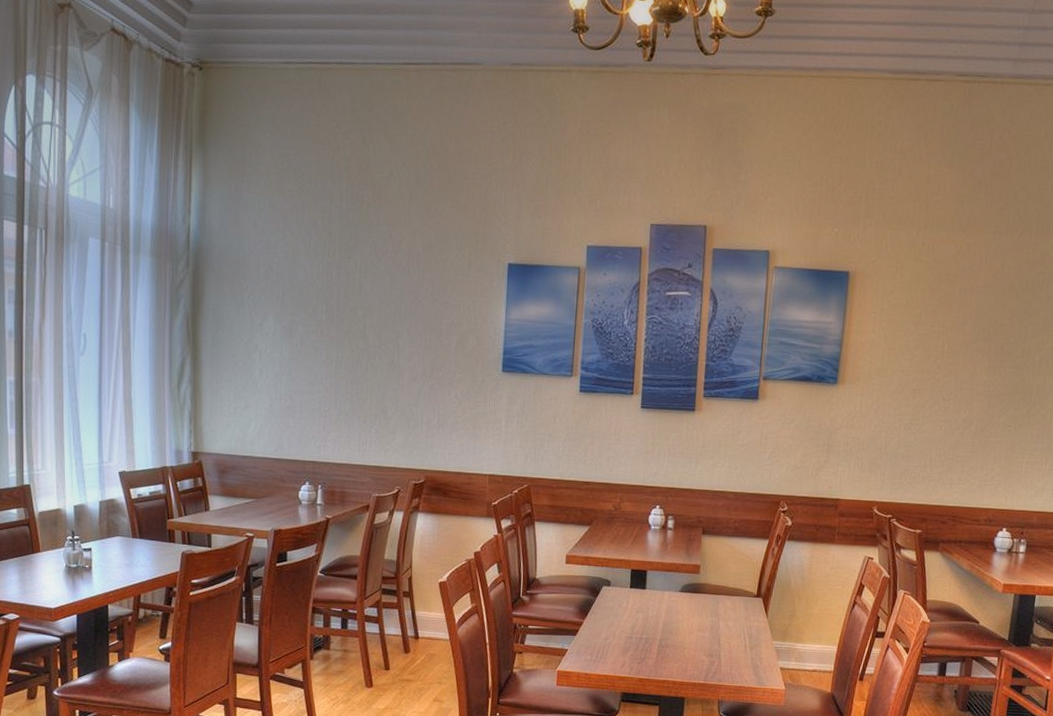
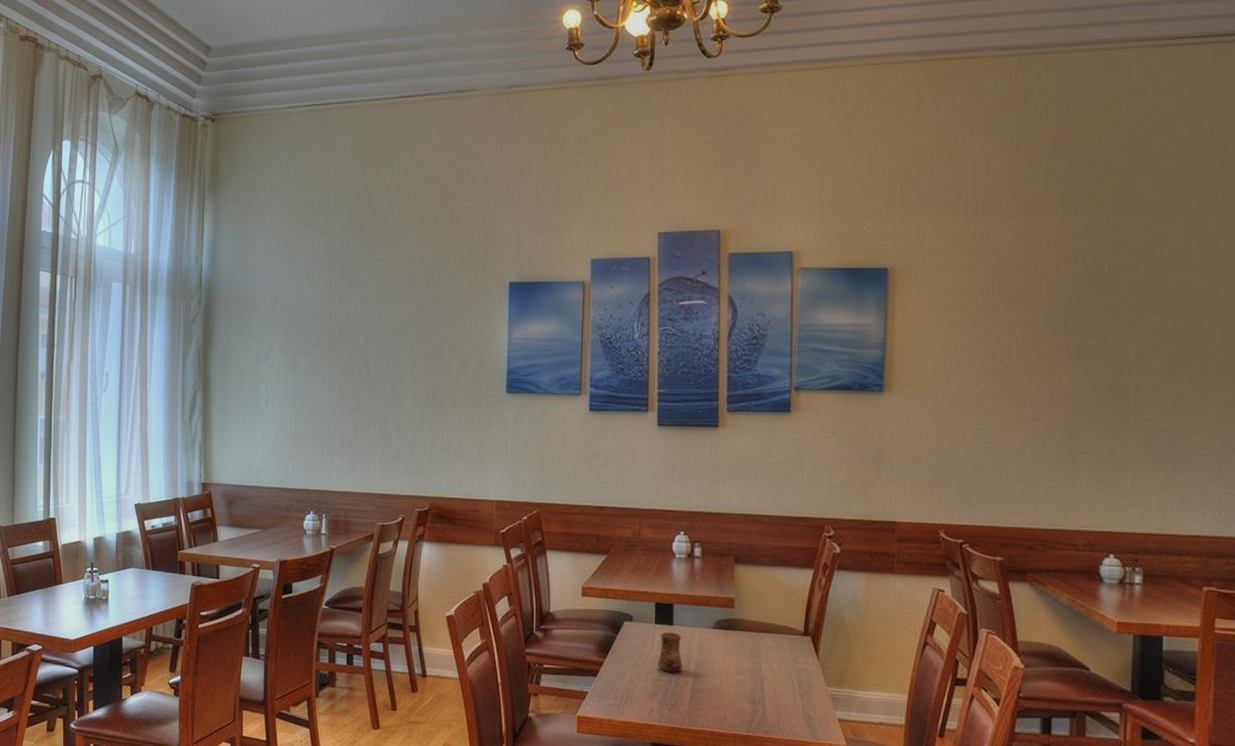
cup: none [630,595,652,631] -> present [658,631,683,673]

